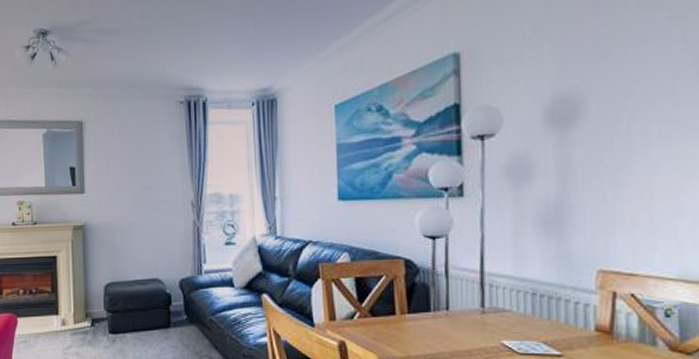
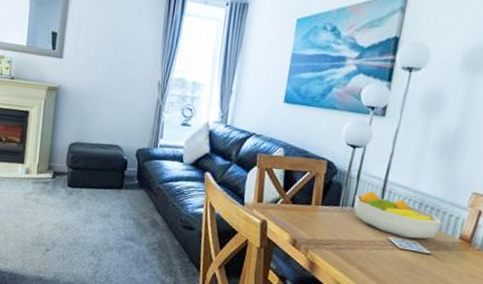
fruit bowl: none [447,286,567,340] -> present [354,190,442,239]

